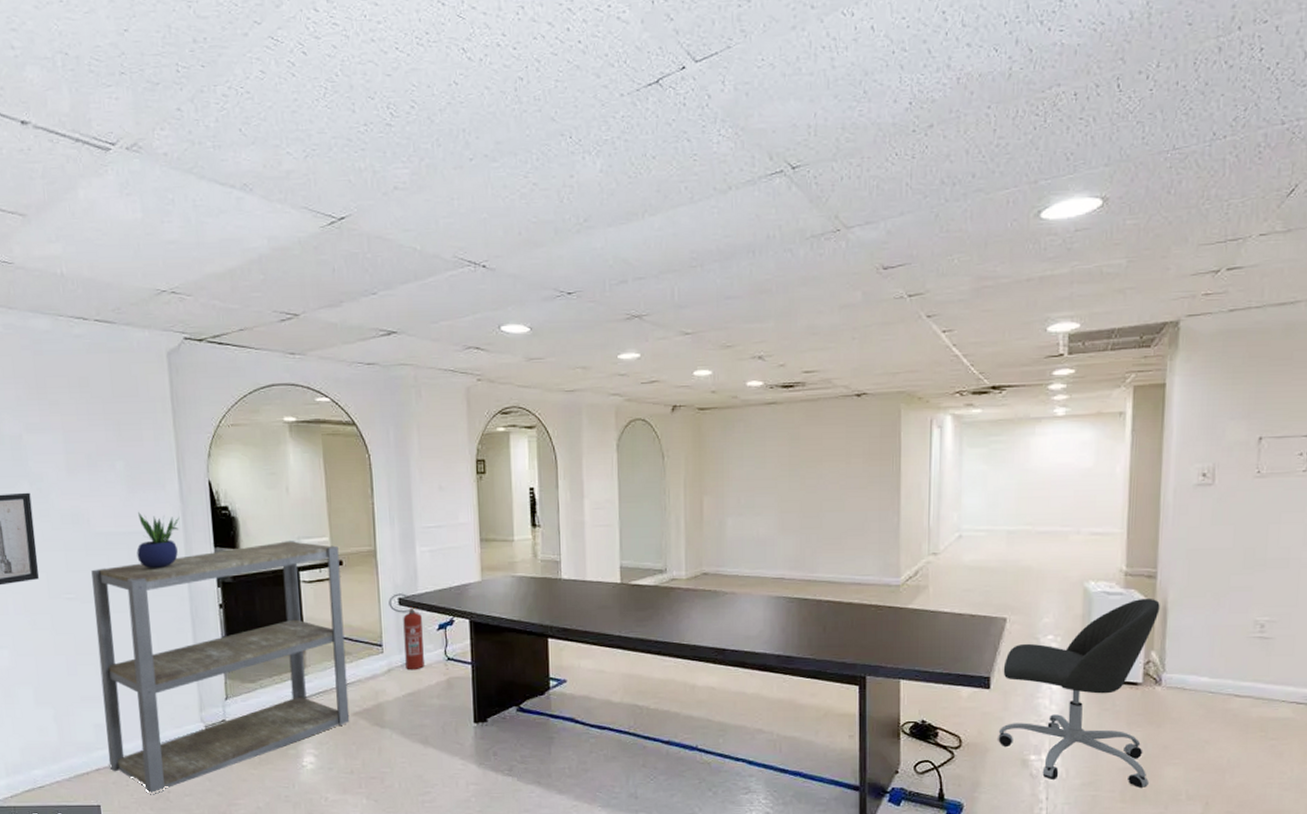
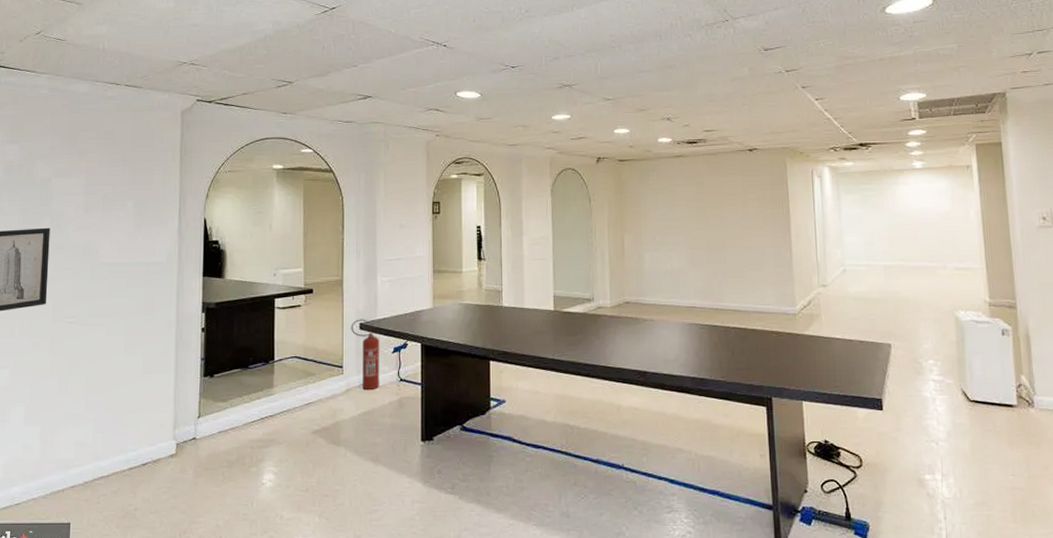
shelving unit: present [91,540,350,795] -> none [84,270,310,513]
potted plant: present [136,512,180,569] -> none [135,245,176,296]
office chair: present [998,598,1160,788] -> none [892,326,1036,507]

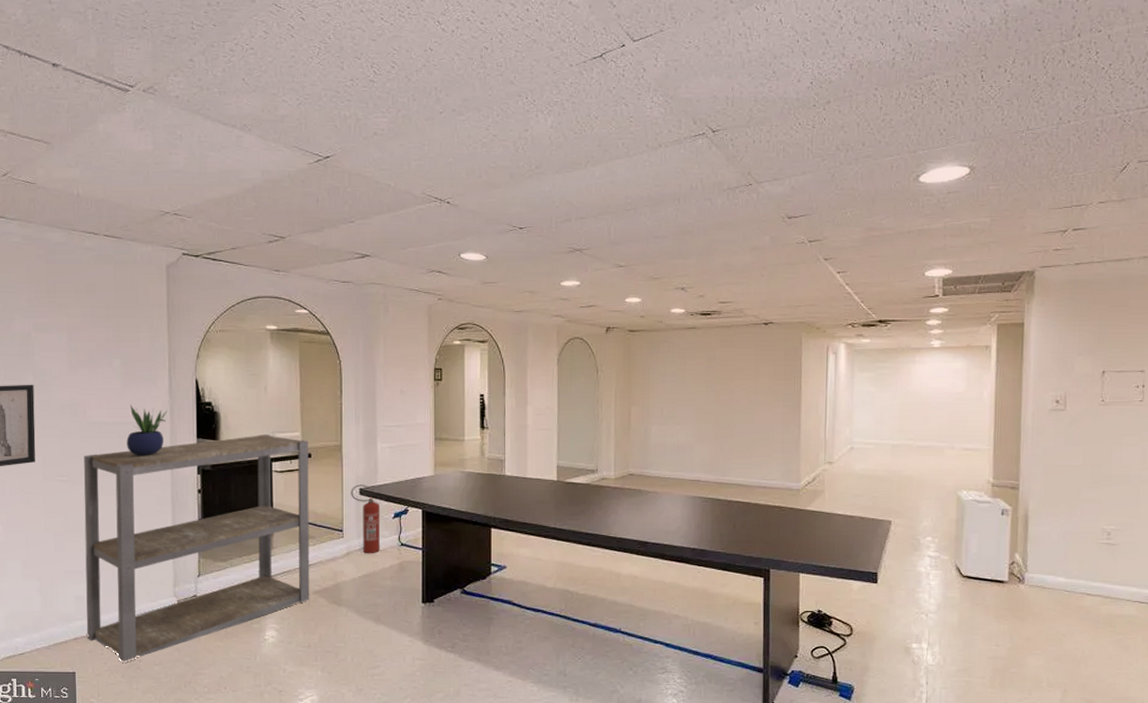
shelving unit: none [84,270,310,513] -> present [84,434,310,664]
potted plant: none [135,245,176,296] -> present [126,405,168,456]

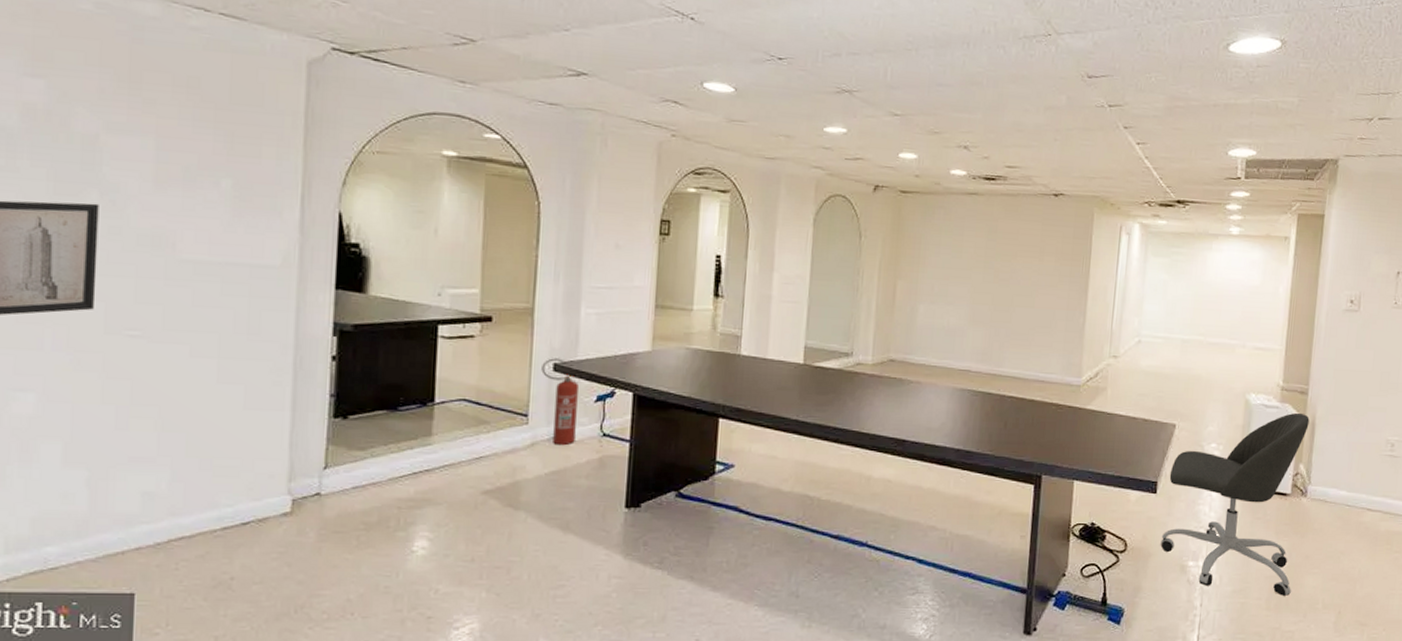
shelving unit: present [84,434,310,664] -> none [155,288,489,582]
potted plant: present [126,405,168,456] -> none [233,240,296,309]
office chair: none [884,506,1022,675] -> present [1160,412,1310,596]

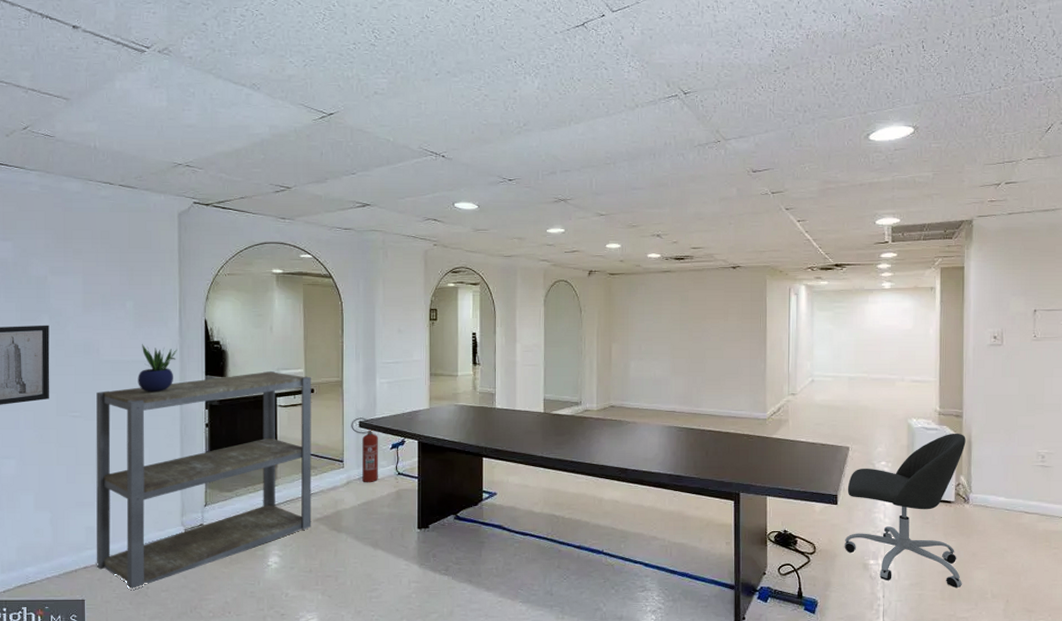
shelving unit: none [155,288,489,582] -> present [96,370,312,591]
potted plant: none [233,240,296,309] -> present [138,344,178,393]

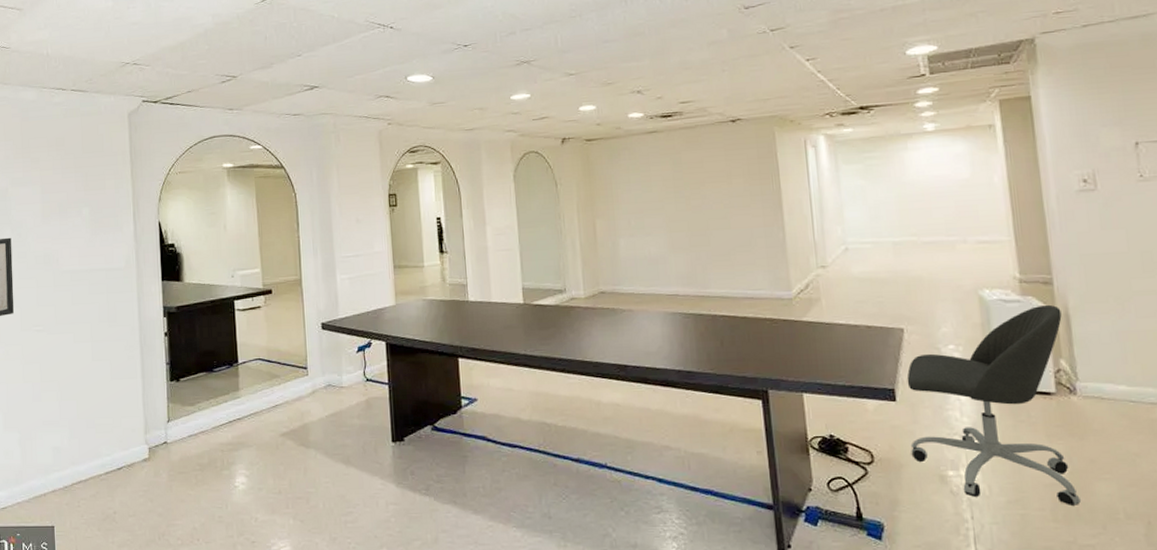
shelving unit: present [96,370,312,591] -> none [58,272,278,516]
potted plant: present [138,344,178,393] -> none [96,252,134,302]
fire extinguisher: present [351,417,379,483] -> none [313,318,345,392]

